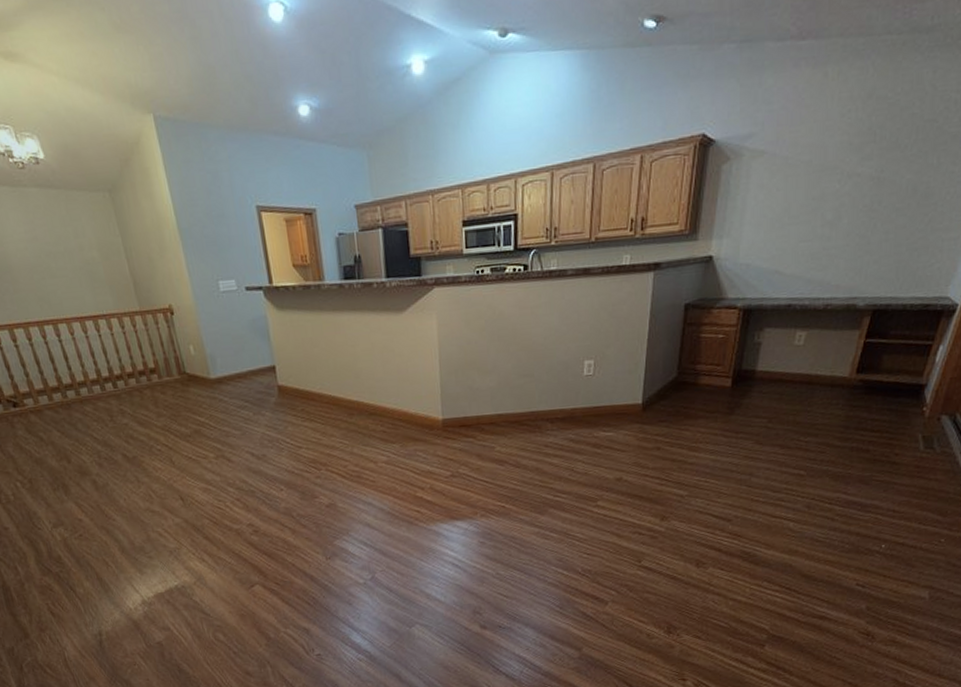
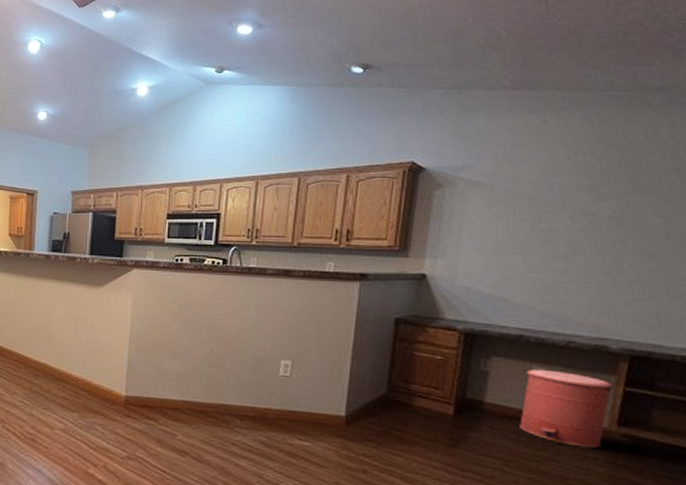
trash can: none [783,333,857,397] -> present [519,369,613,449]

